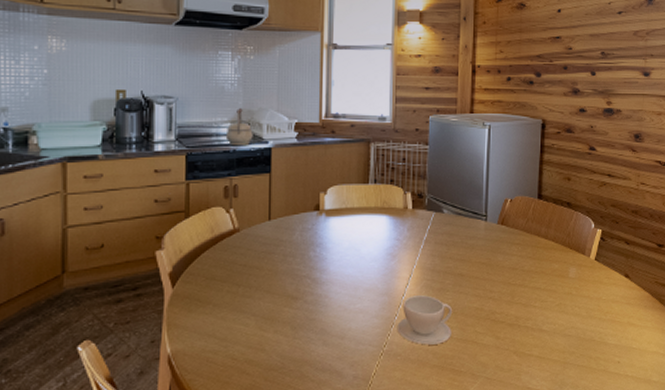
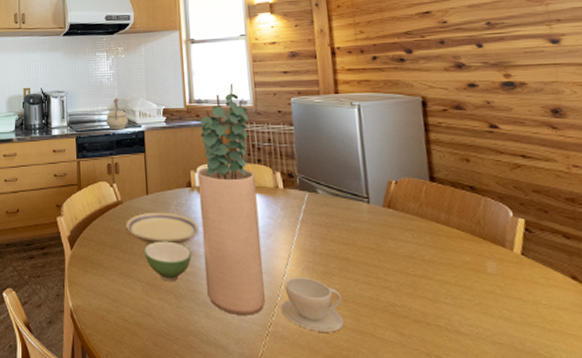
plate: none [242,238,325,274] -> present [126,212,200,244]
bowl: none [260,269,314,313] -> present [143,241,192,282]
vase: none [325,97,387,339] -> present [197,83,265,316]

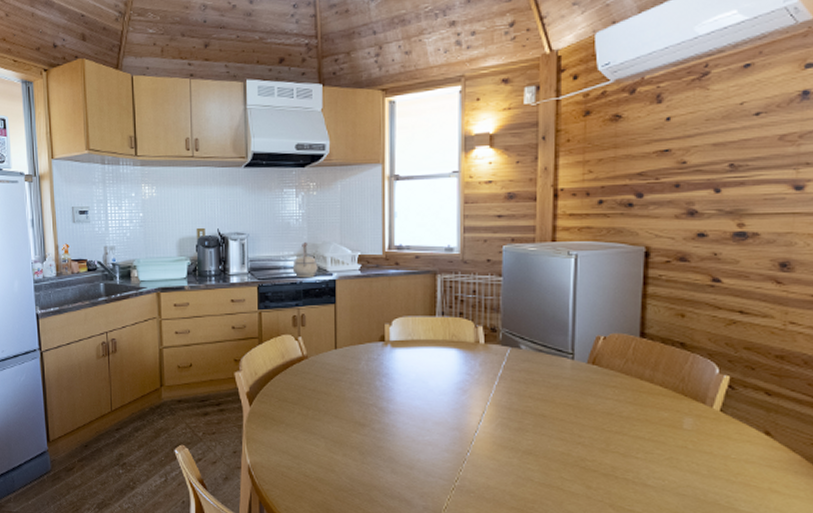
plate: present [126,212,200,244] -> none [311,367,391,400]
bowl: present [143,241,192,282] -> none [329,397,381,439]
vase: present [197,83,265,316] -> none [392,227,455,471]
teacup: present [280,277,344,333] -> none [469,433,534,486]

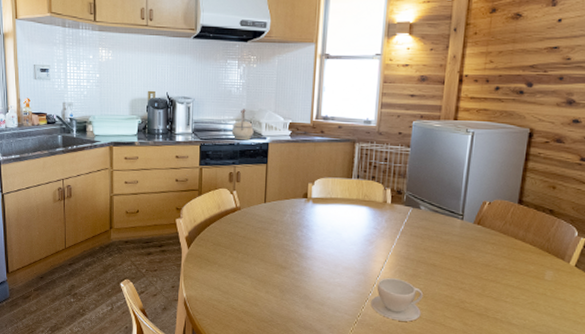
teacup: none [469,433,534,486] -> present [370,278,424,322]

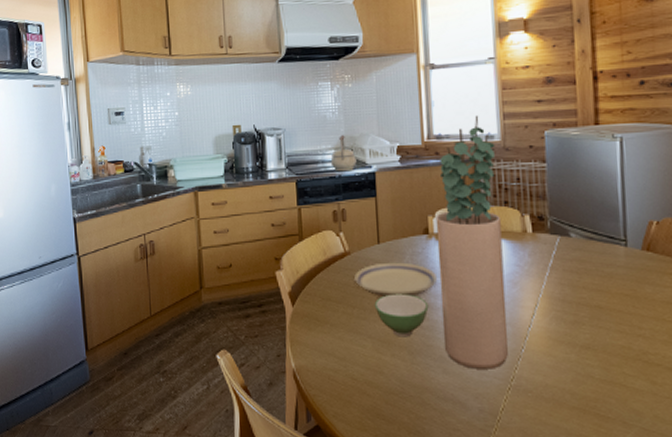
plate: none [242,218,310,247] -> present [354,262,438,297]
bowl: none [256,244,300,279] -> present [374,294,429,337]
vase: none [308,102,371,307] -> present [435,115,508,369]
teacup: present [370,278,424,322] -> none [524,328,592,384]

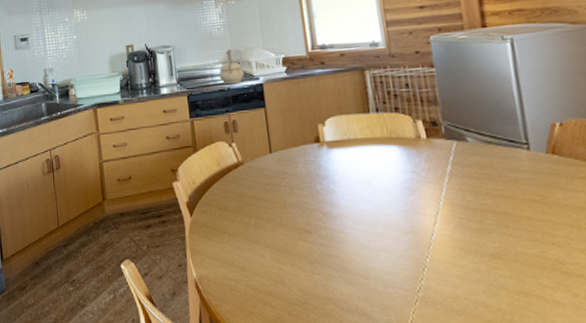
plate: present [354,262,438,297] -> none [249,171,333,206]
bowl: present [374,294,429,337] -> none [270,202,326,247]
vase: present [435,115,508,369] -> none [325,23,413,280]

